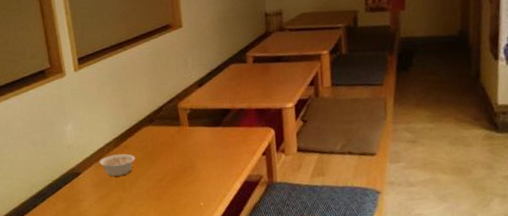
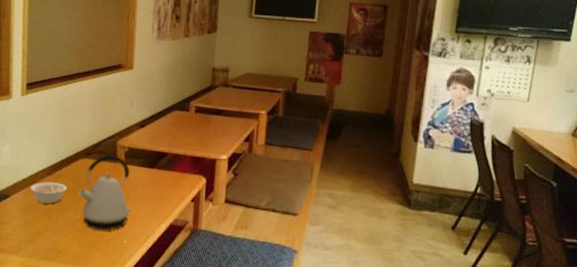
kettle: none [147,118,203,196] -> present [78,154,131,231]

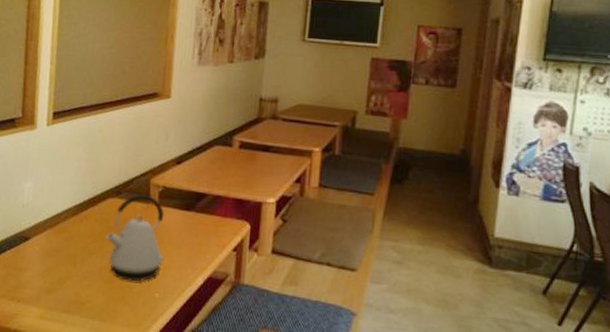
legume: present [30,182,67,204] -> none [52,223,93,249]

